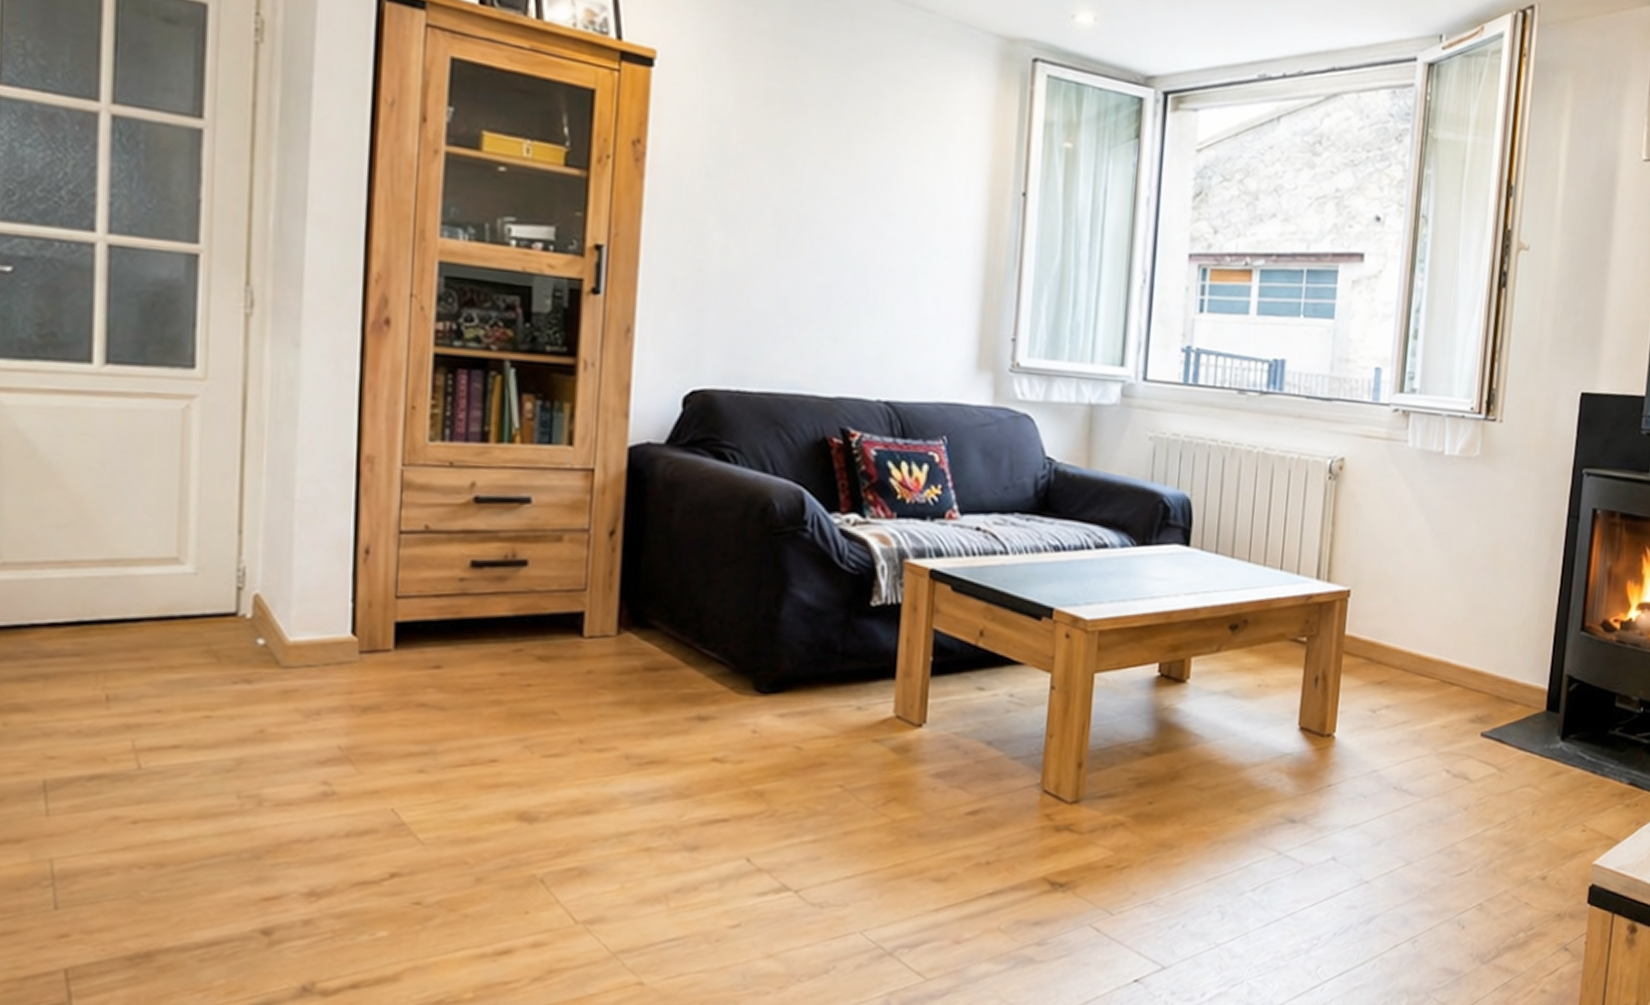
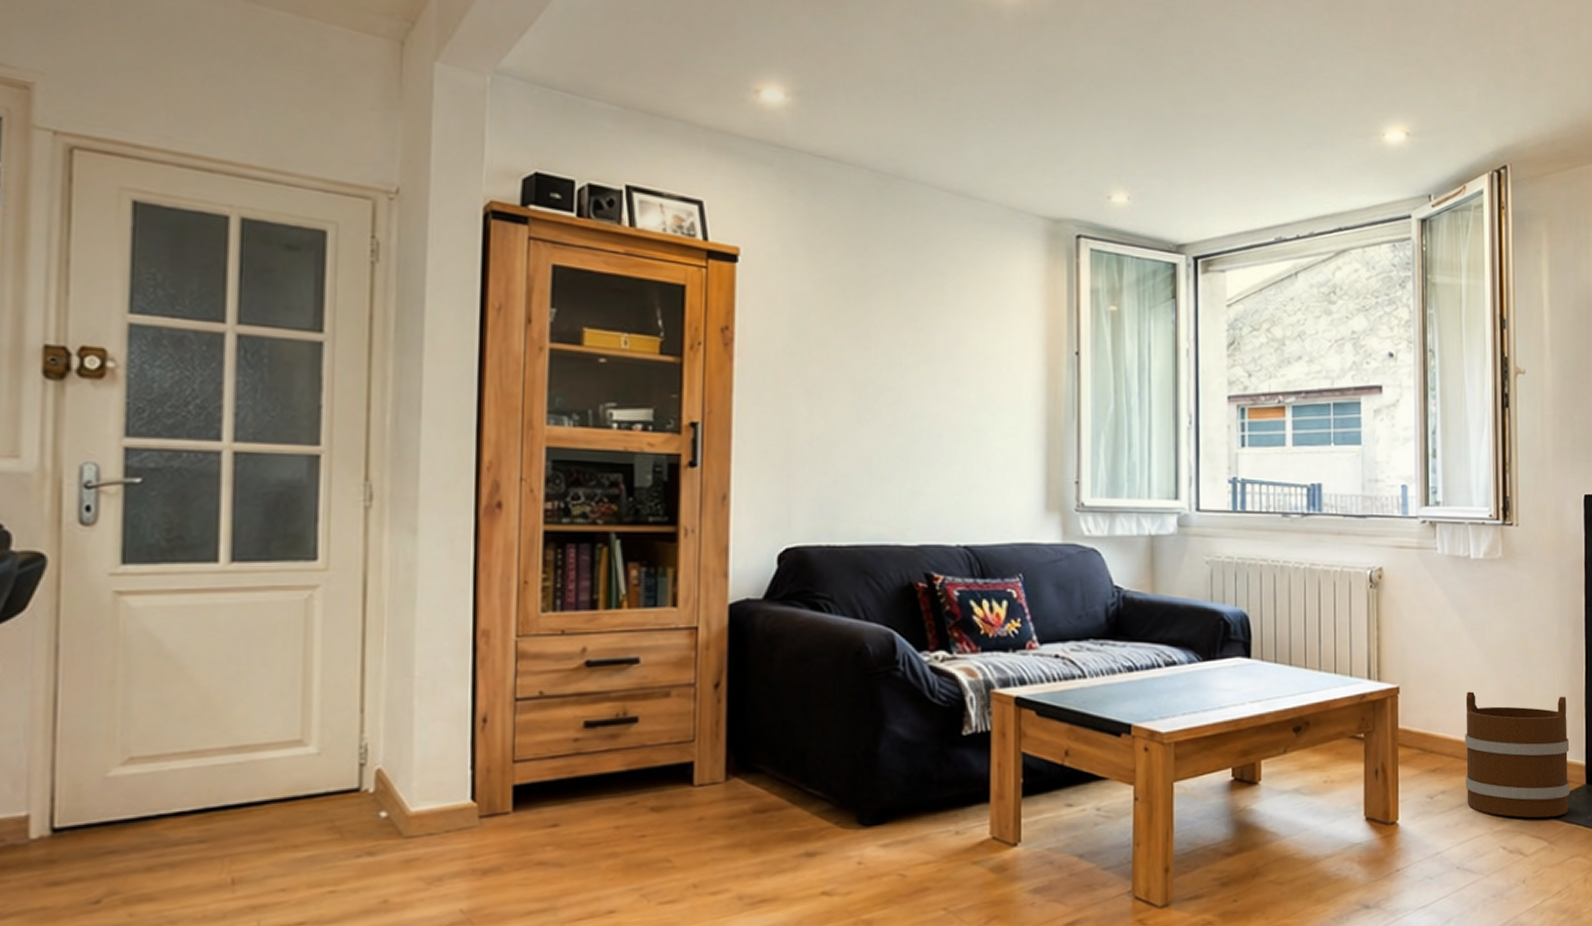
bucket: none [1412,600,1535,743] -> present [1465,691,1570,818]

